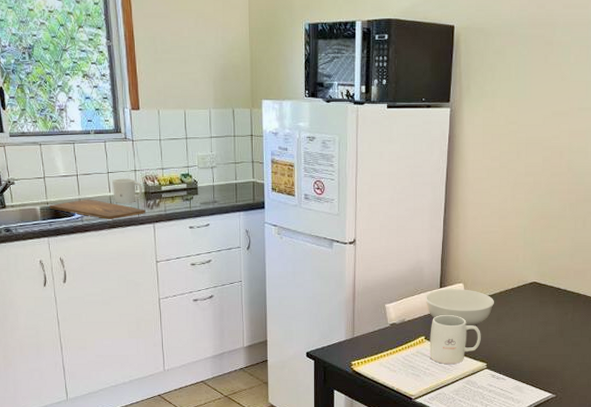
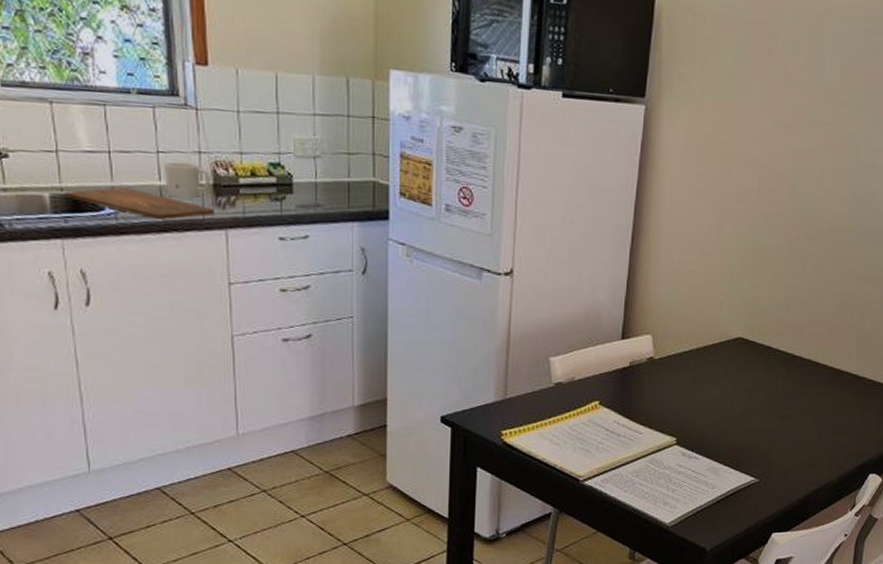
bowl: present [425,289,494,326] -> none [601,341,690,391]
mug: present [430,314,481,365] -> none [604,373,671,438]

